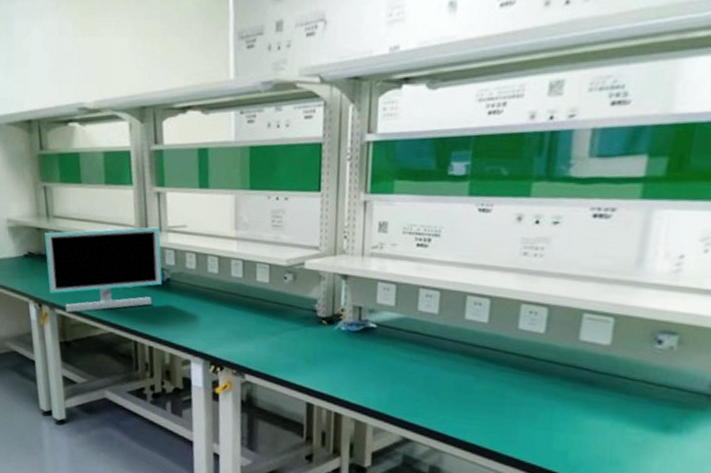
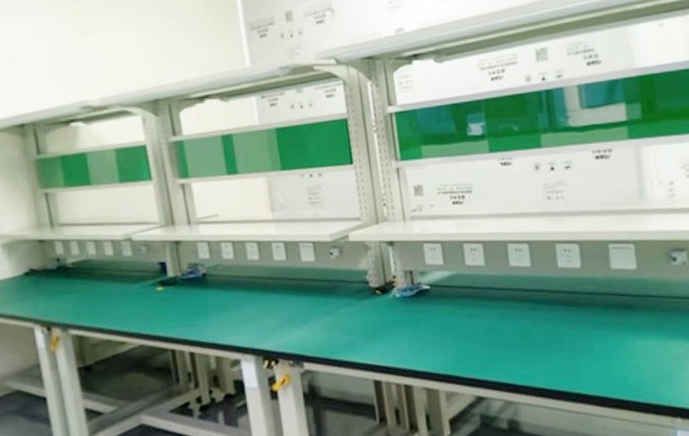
monitor: present [44,227,162,313] -> none [49,220,197,332]

